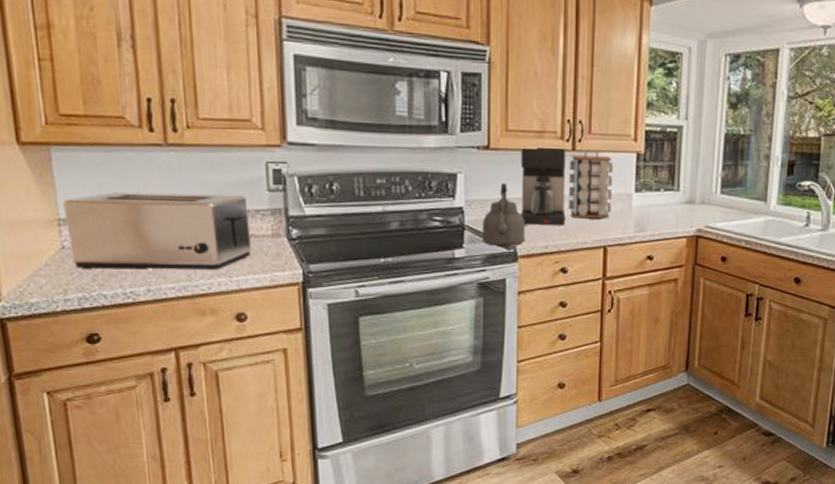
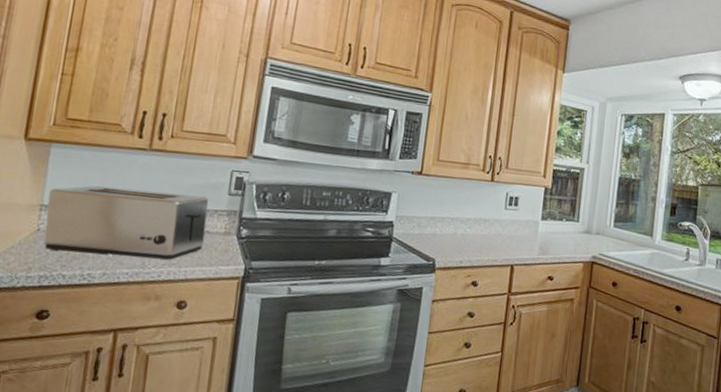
kettle: present [482,183,526,246] -> none [406,204,446,259]
coffee maker: present [520,145,566,226] -> none [442,174,486,245]
spice rack: present [567,148,613,219] -> none [483,180,525,242]

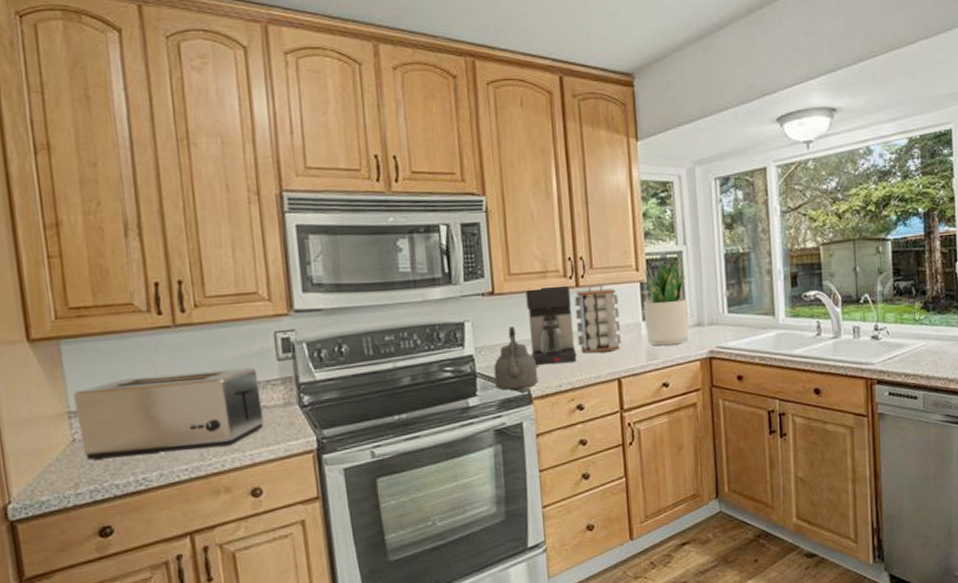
kettle: none [406,204,446,259] -> present [494,326,539,390]
coffee maker: none [442,174,486,245] -> present [525,283,577,366]
spice rack: none [483,180,525,242] -> present [574,283,621,354]
planter: none [542,170,584,246] -> present [644,256,689,346]

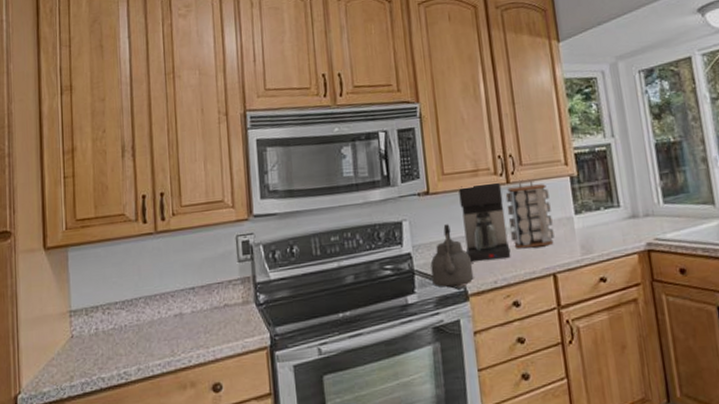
toaster: present [72,367,264,460] -> none [74,269,226,355]
planter: present [644,256,689,346] -> none [573,149,623,240]

